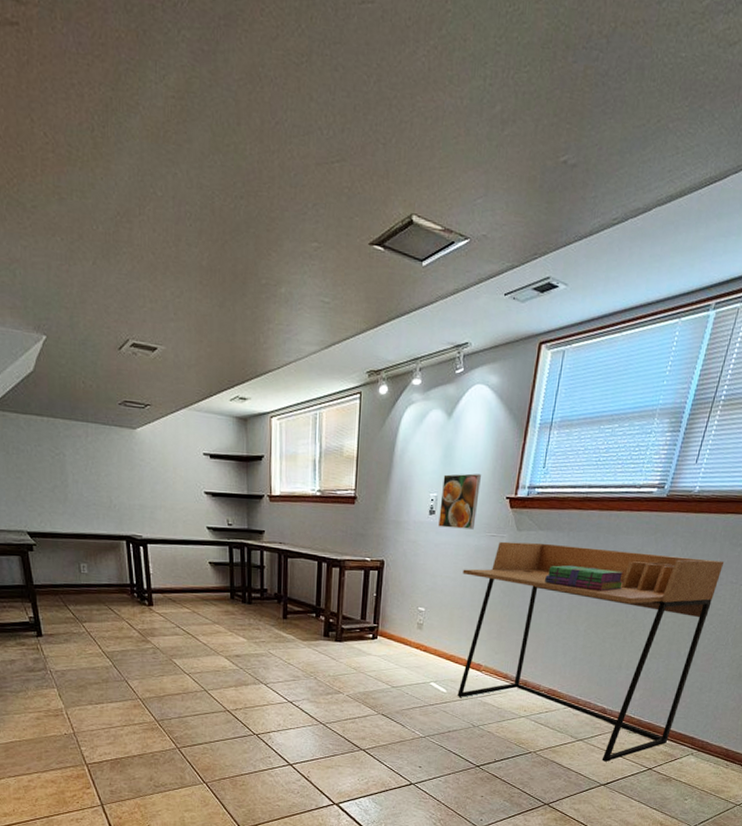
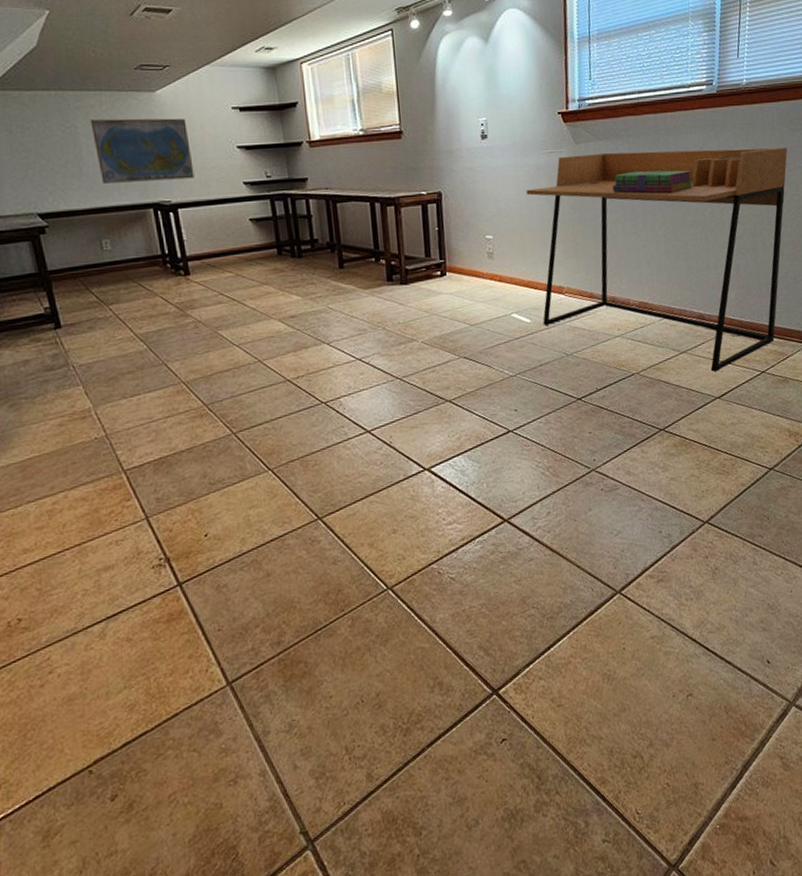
world map: none [76,450,164,518] -> present [90,118,195,184]
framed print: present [438,473,481,530] -> none [490,93,531,151]

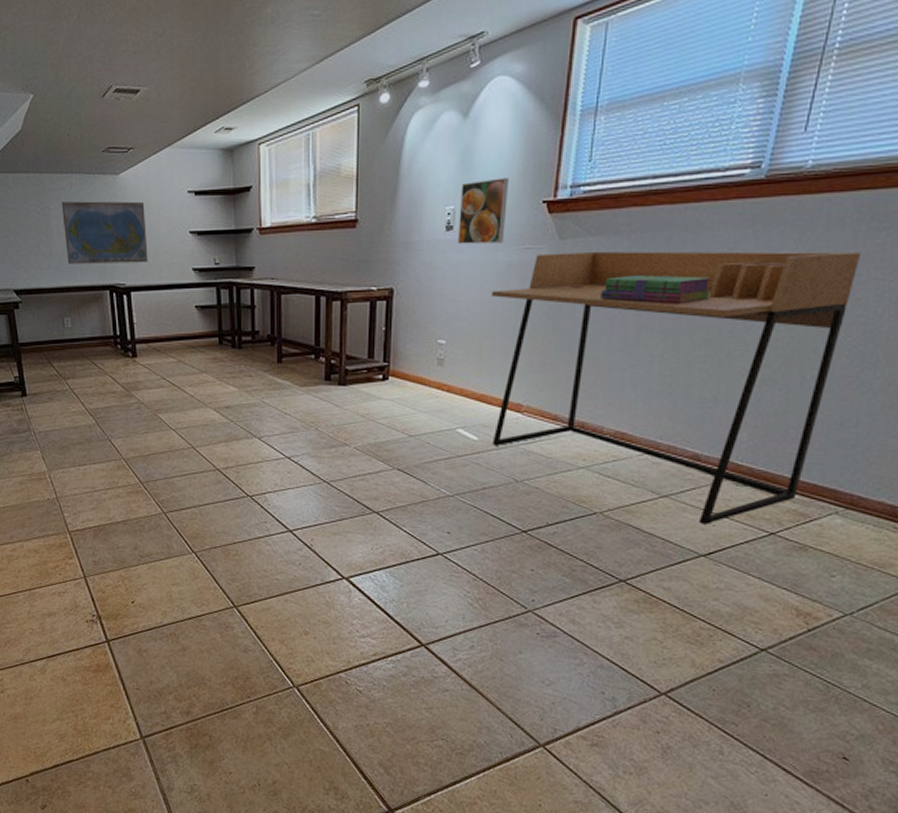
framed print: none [490,93,531,151] -> present [458,178,508,244]

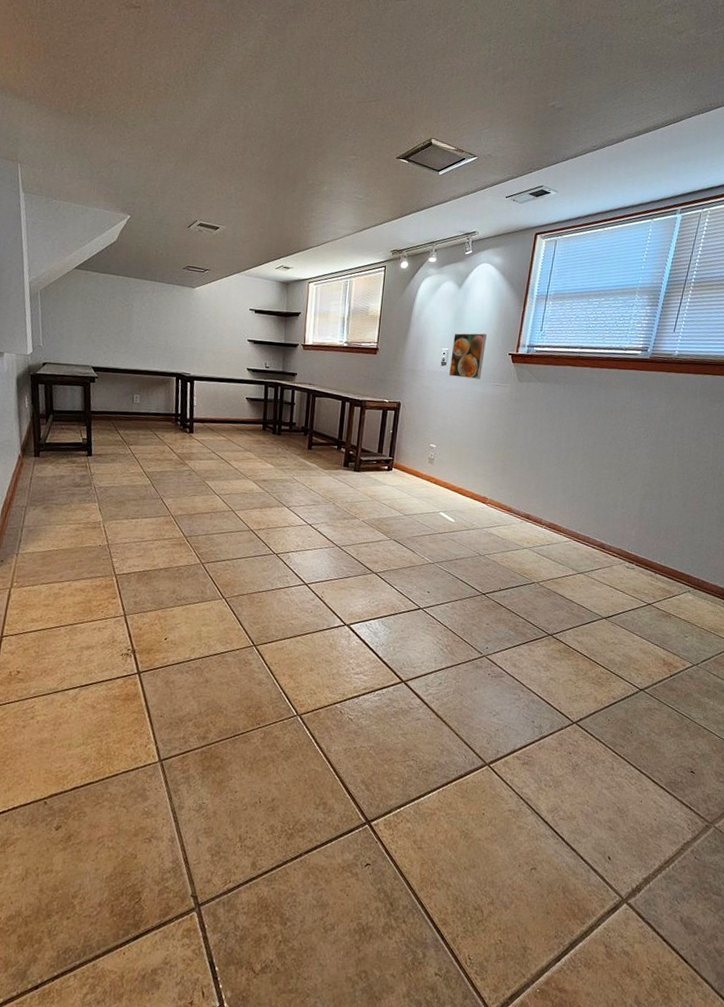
world map: present [61,201,148,264] -> none [142,302,214,359]
desk: present [491,251,862,525] -> none [464,390,706,595]
stack of books: present [601,275,712,304] -> none [544,412,616,437]

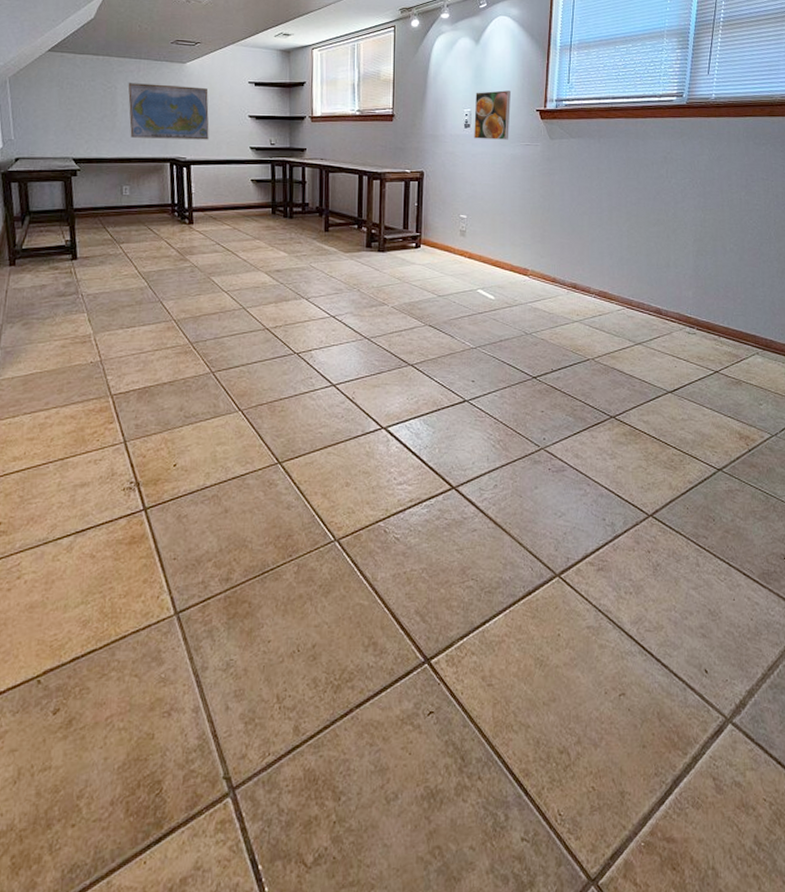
world map: none [142,302,214,359] -> present [128,83,209,140]

